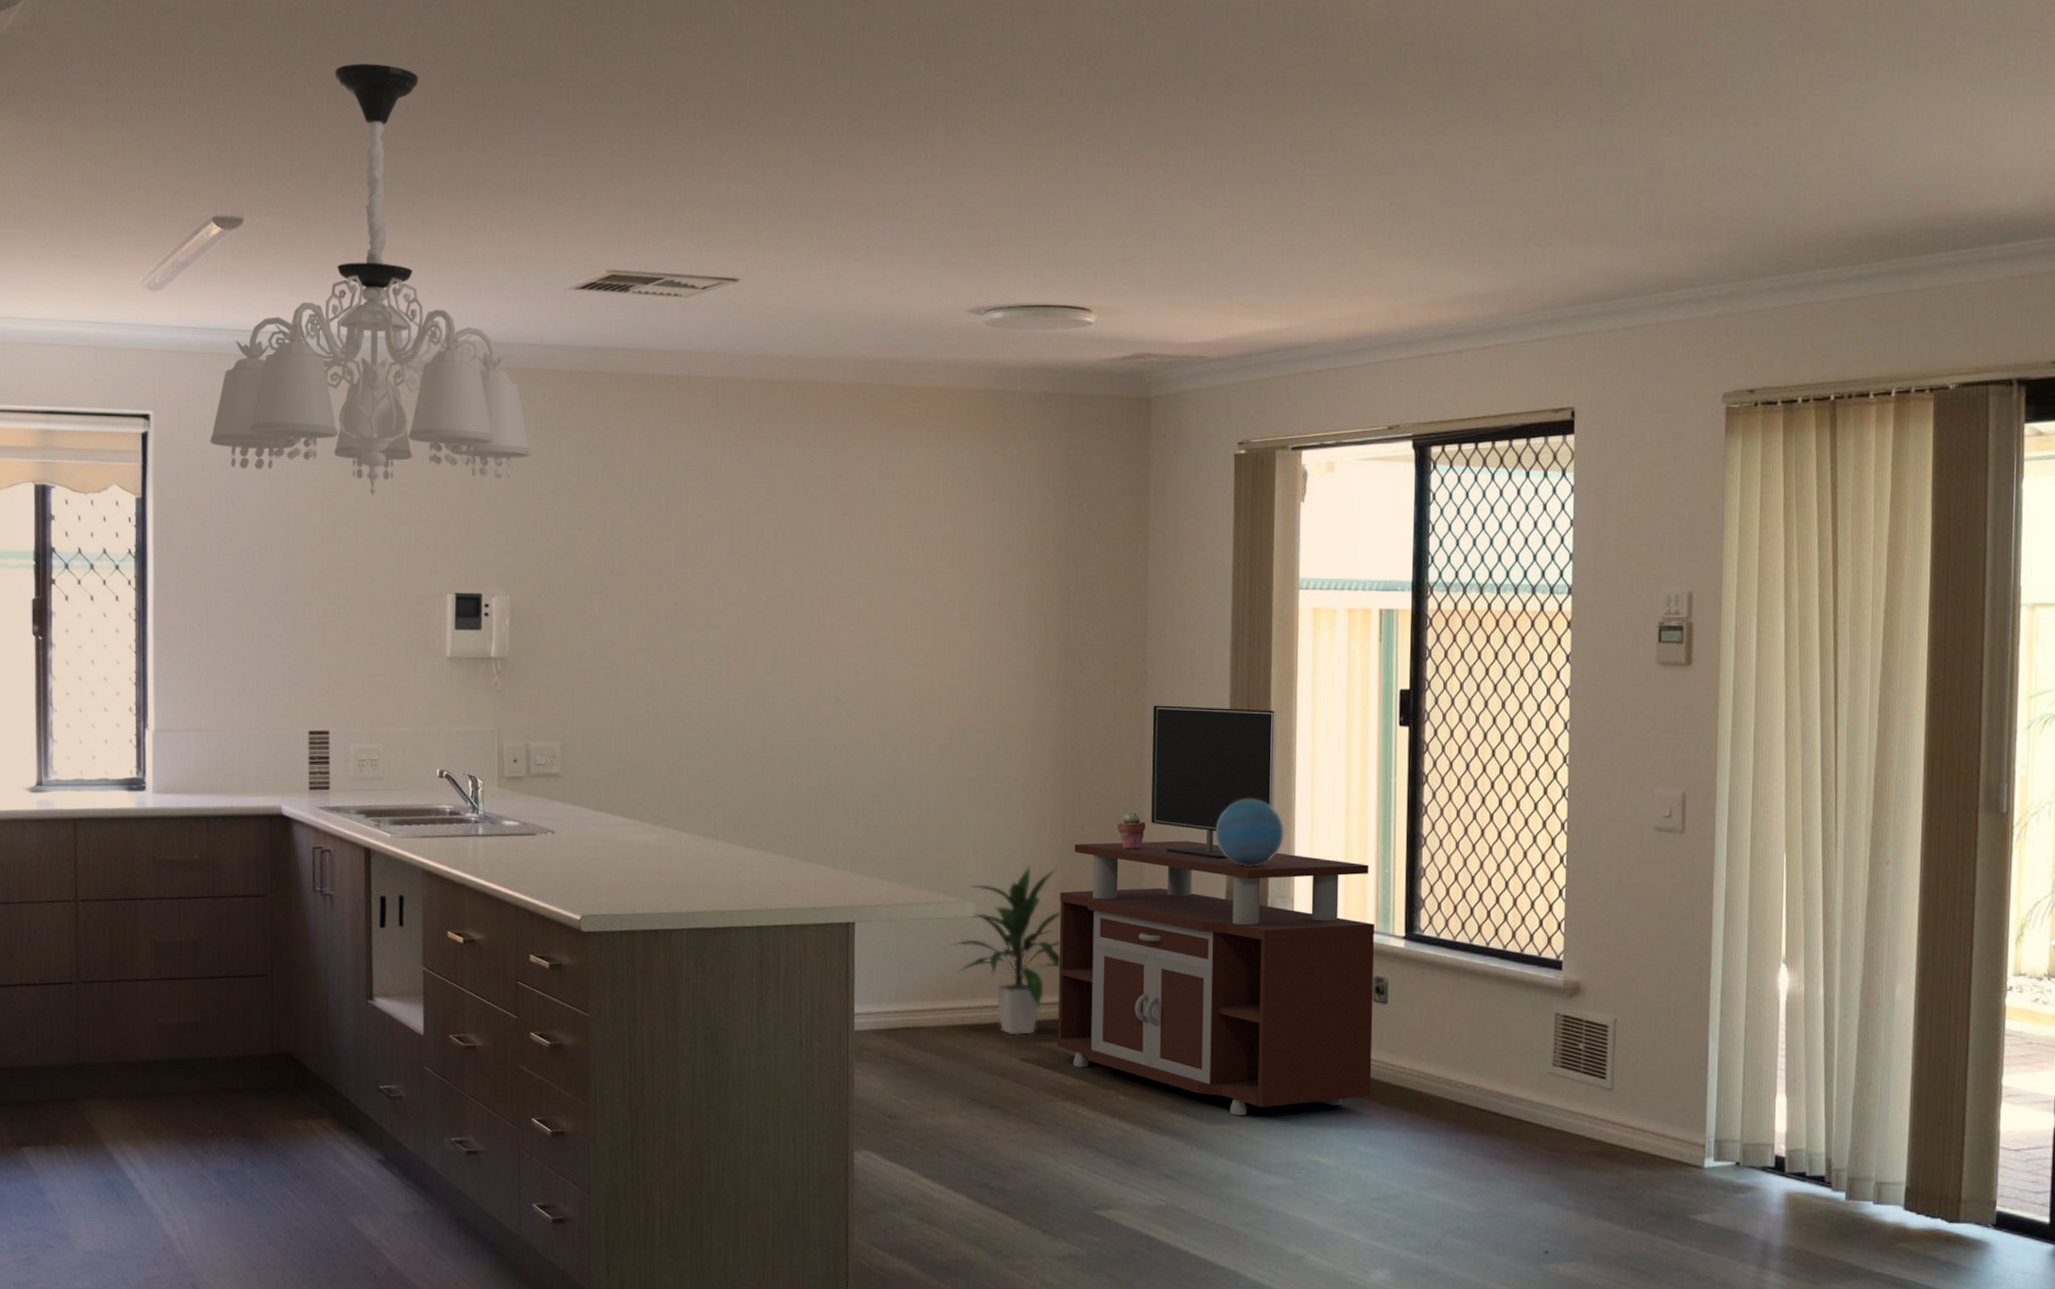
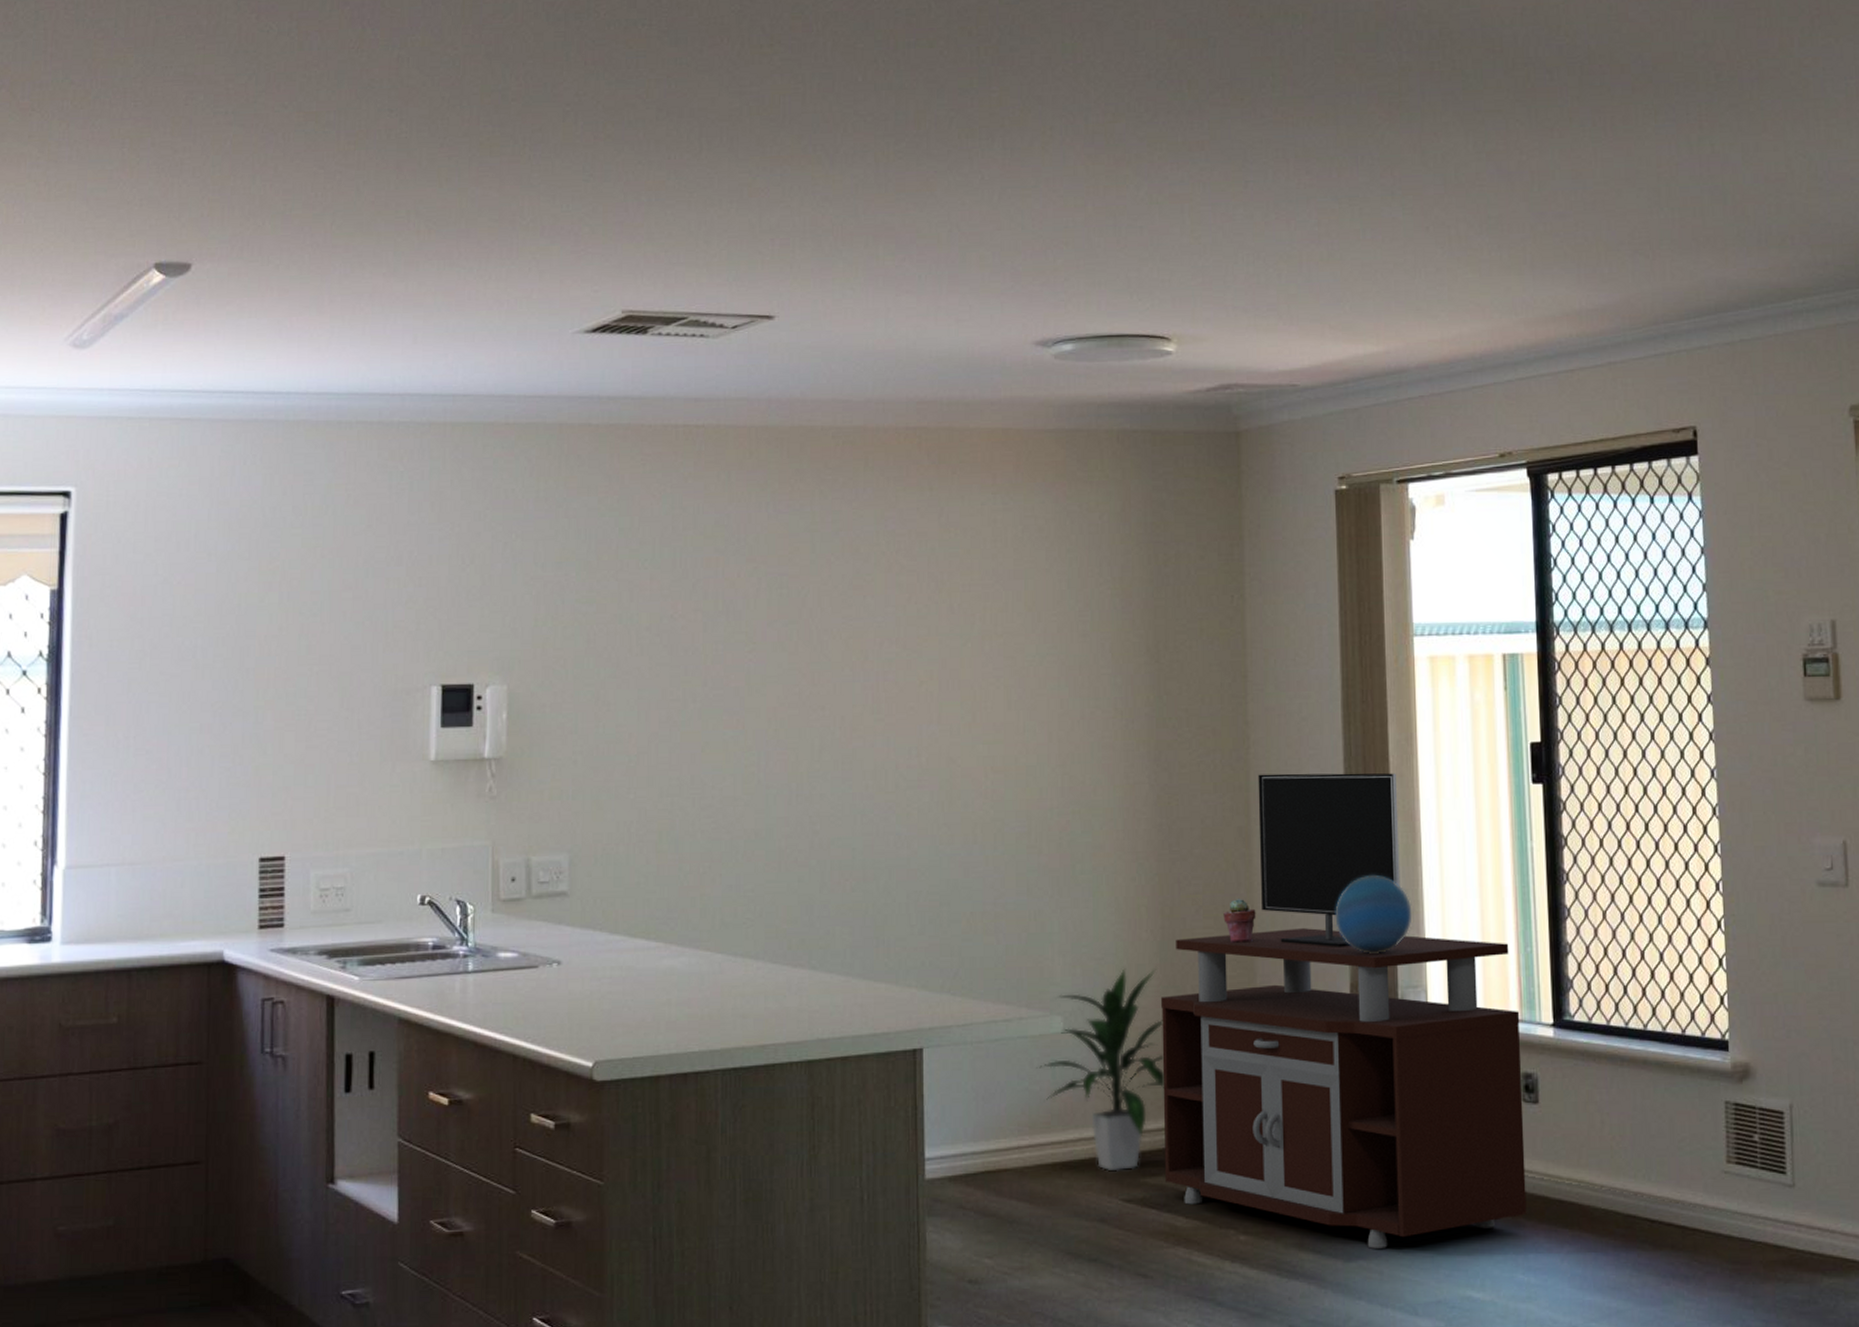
chandelier: present [210,63,531,495] -> none [145,89,533,575]

